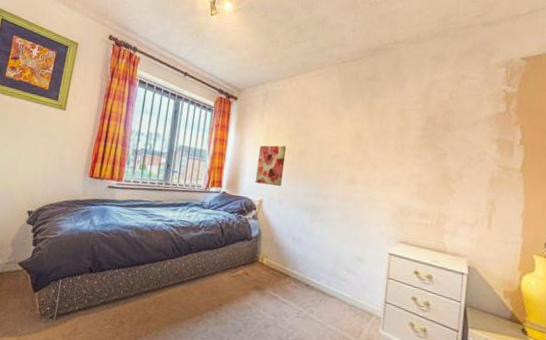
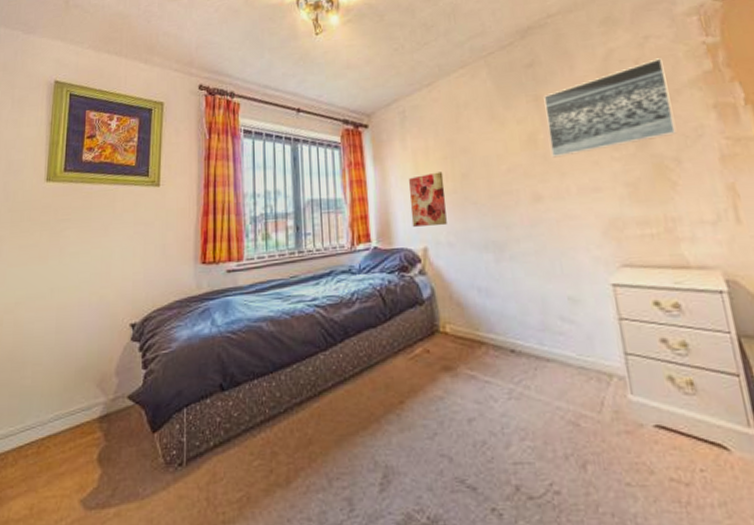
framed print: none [370,95,470,156] -> present [543,58,677,158]

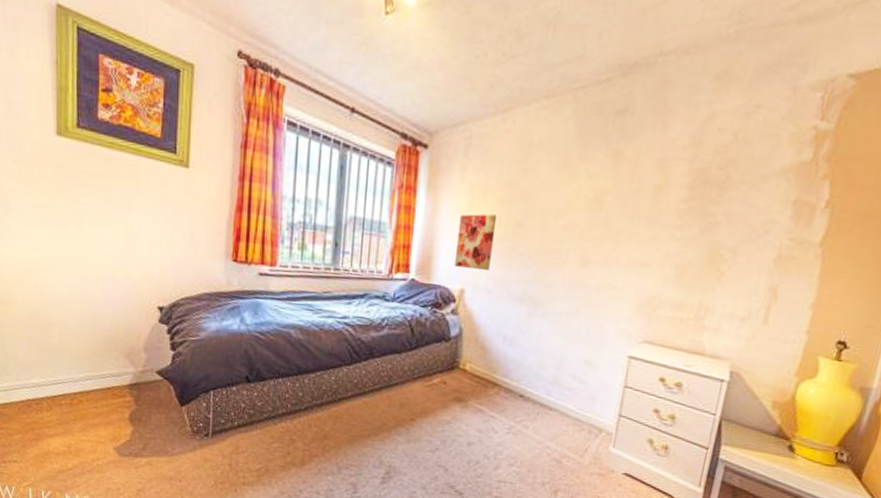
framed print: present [543,58,677,158] -> none [612,135,764,225]

